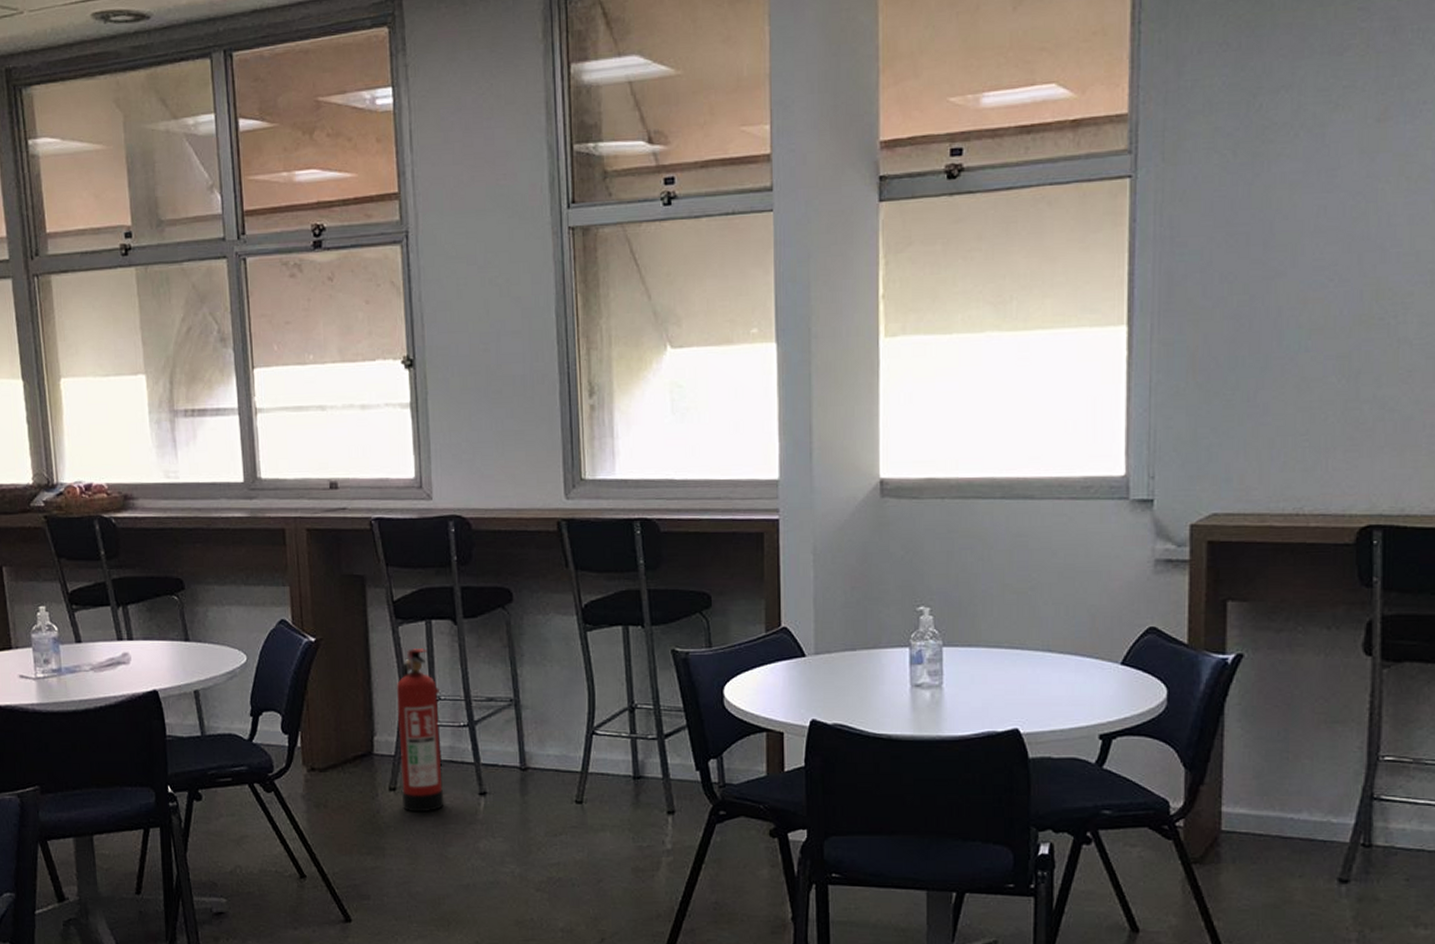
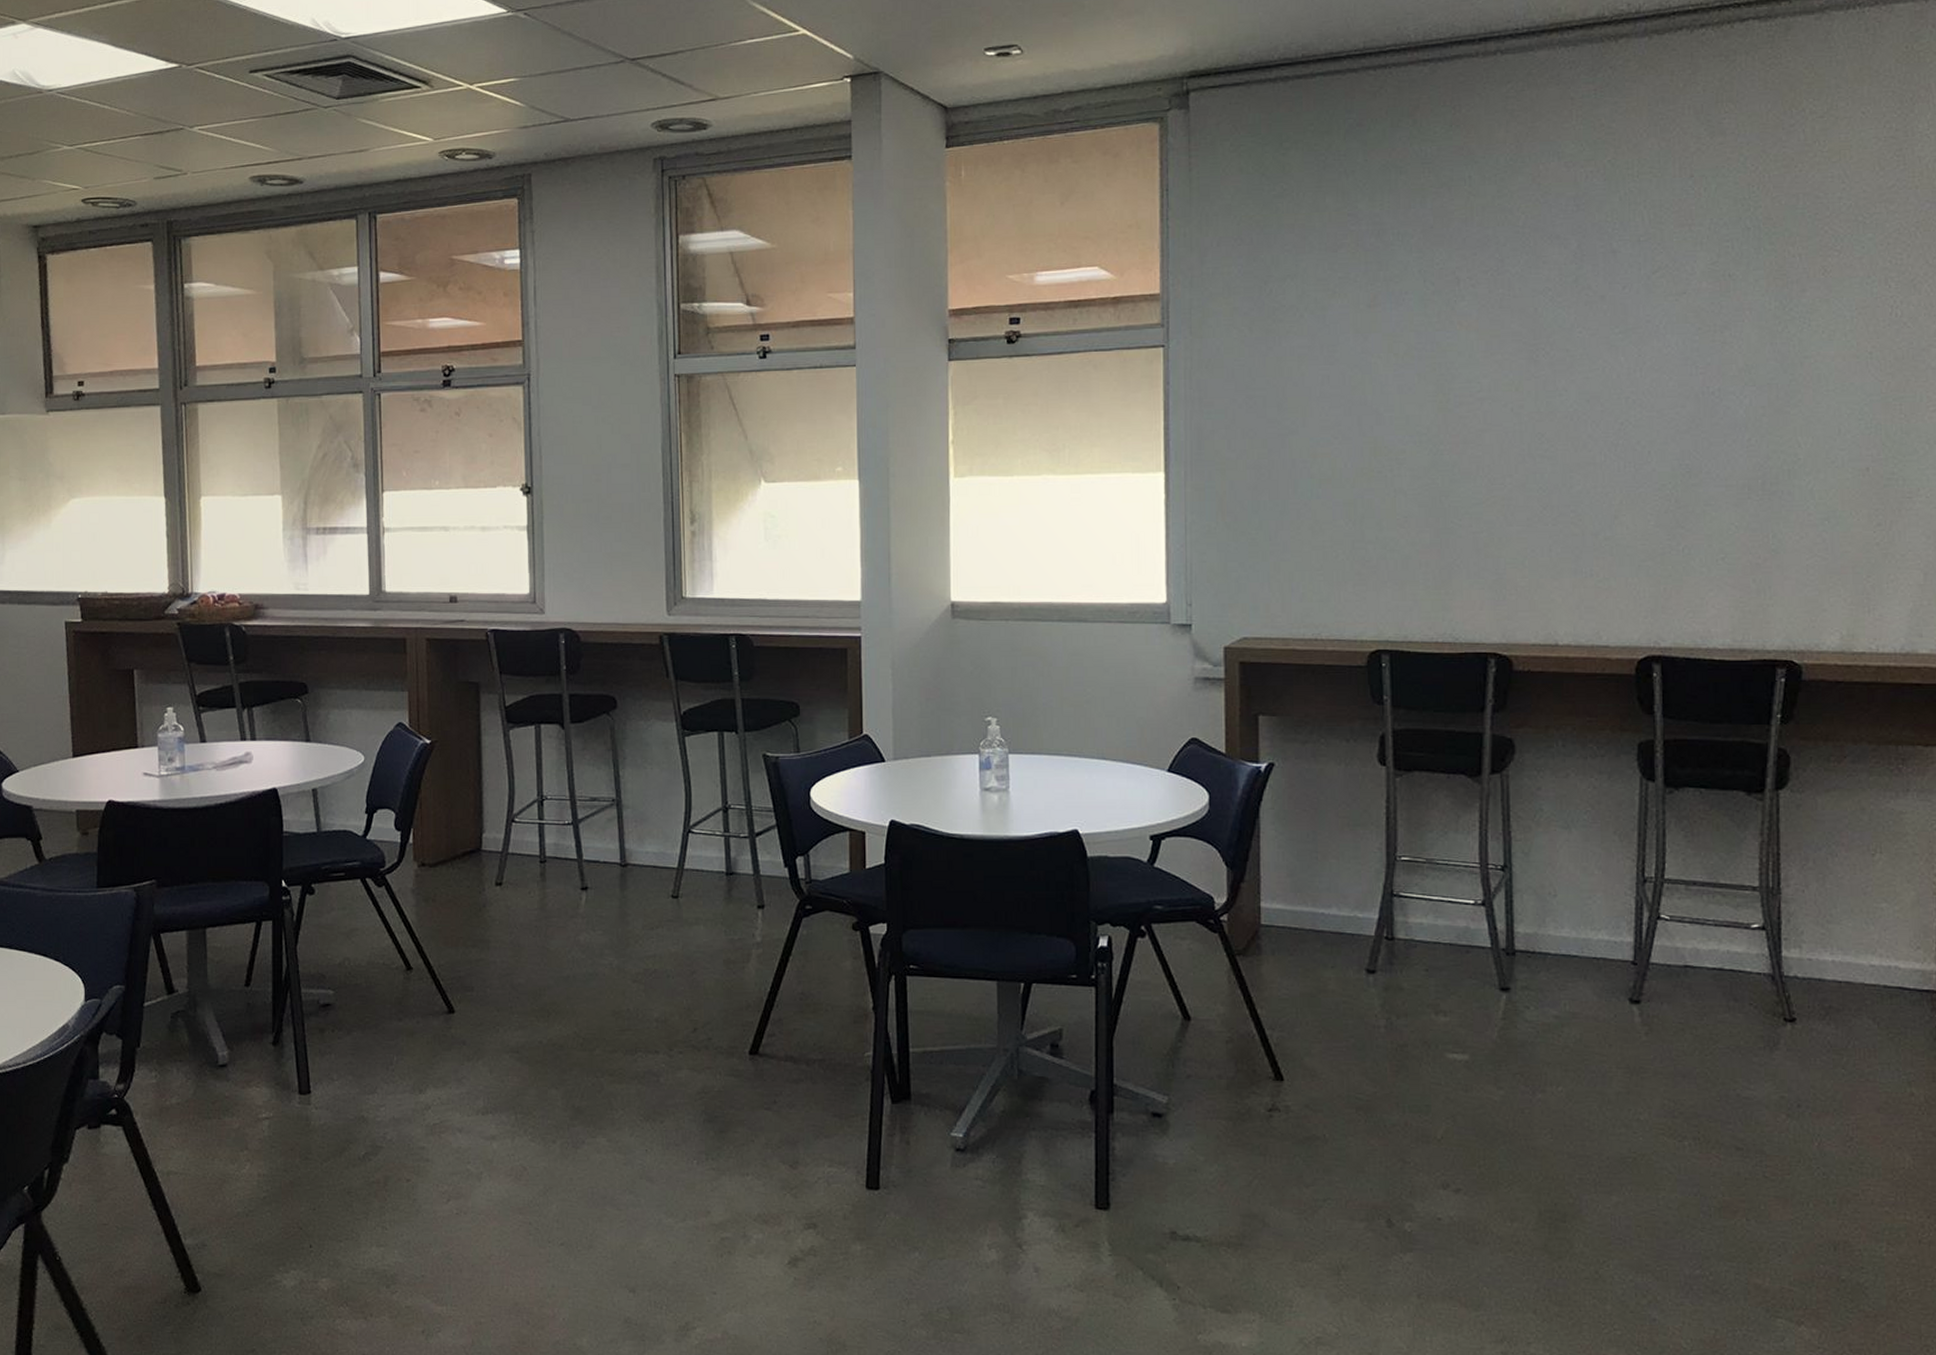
fire extinguisher: present [396,648,444,813] -> none [505,751,548,907]

